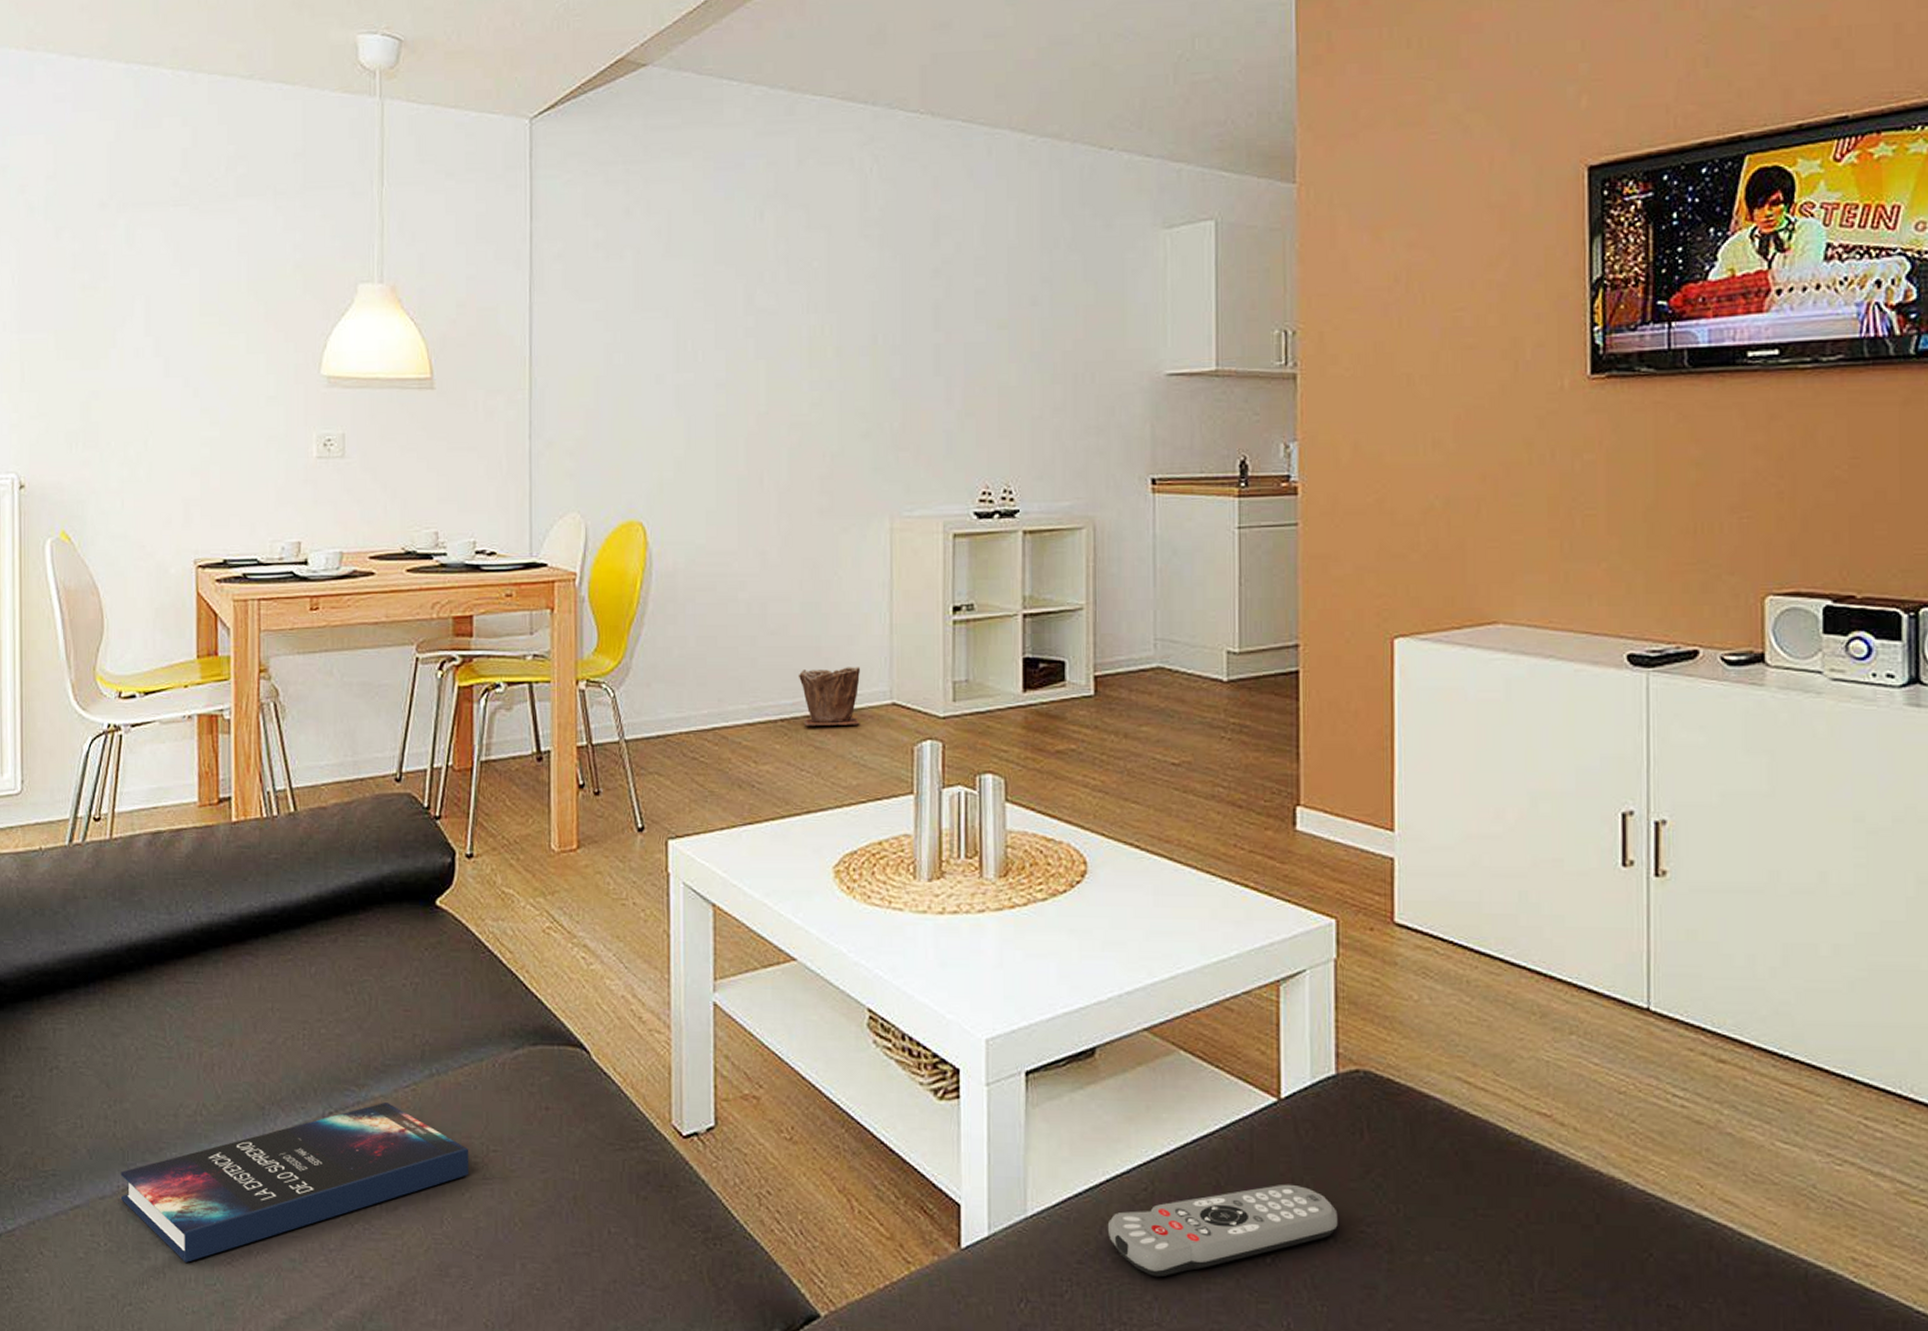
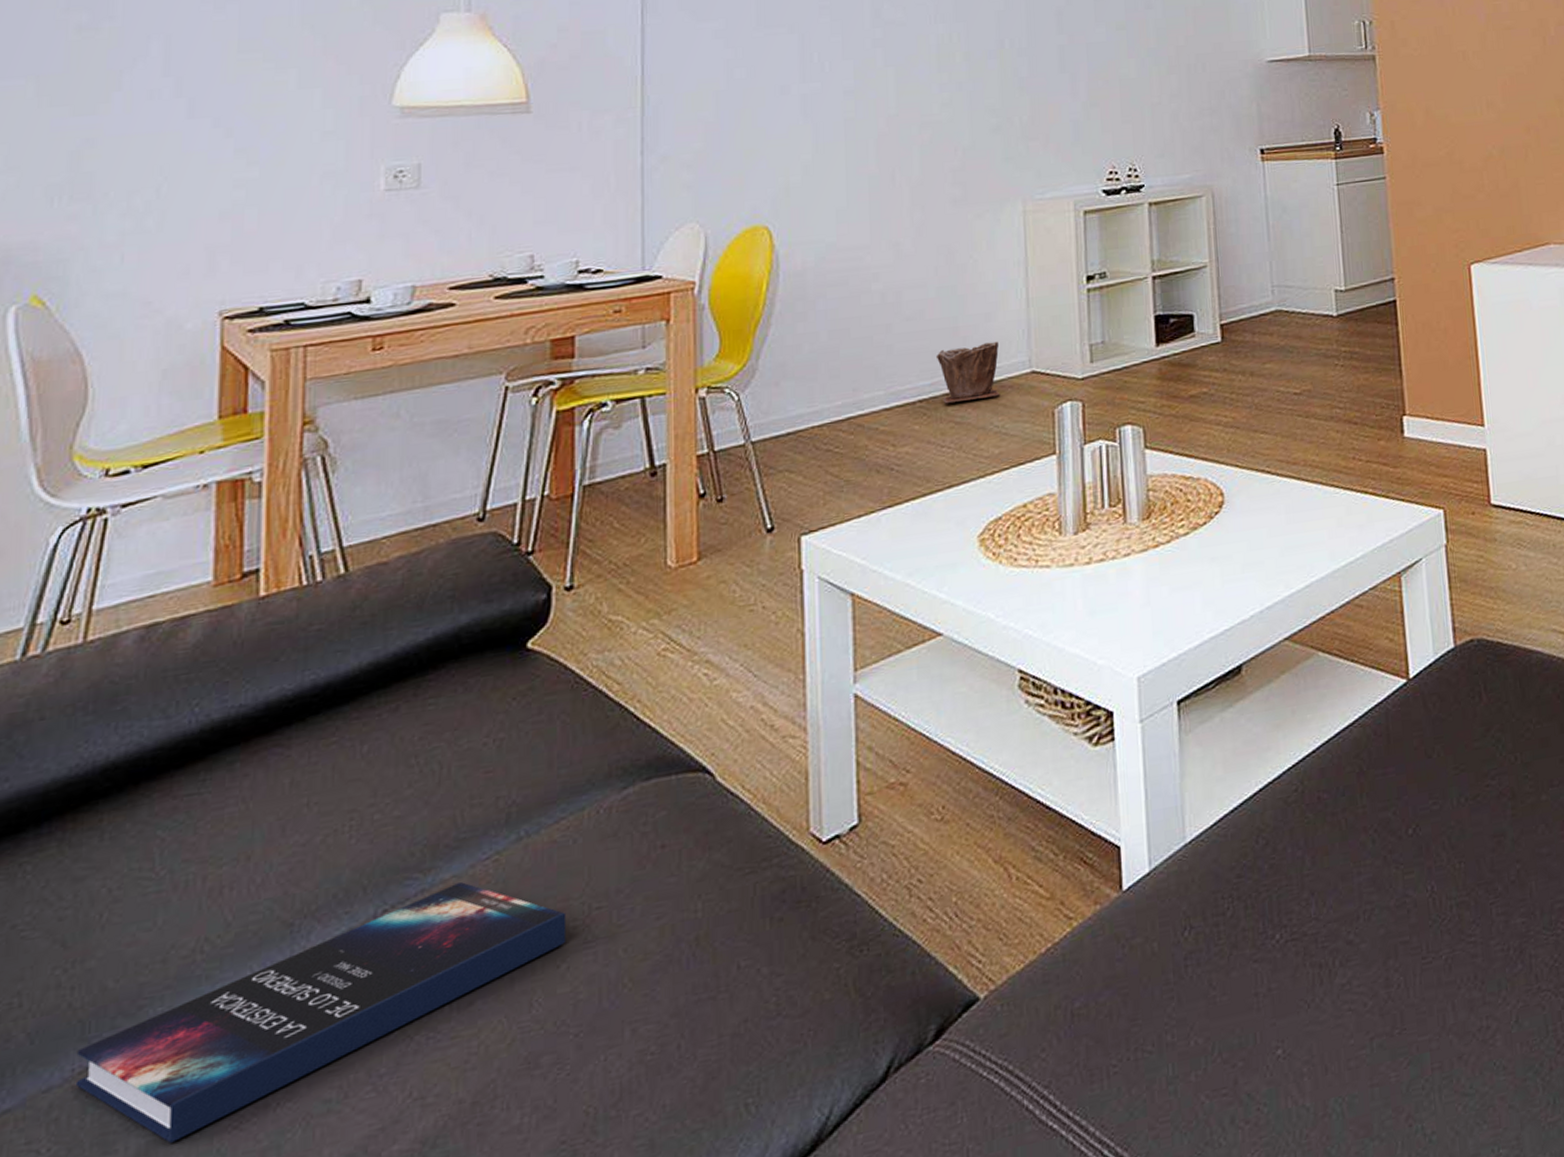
remote control: present [1107,1184,1338,1278] -> none [1263,755,1467,873]

